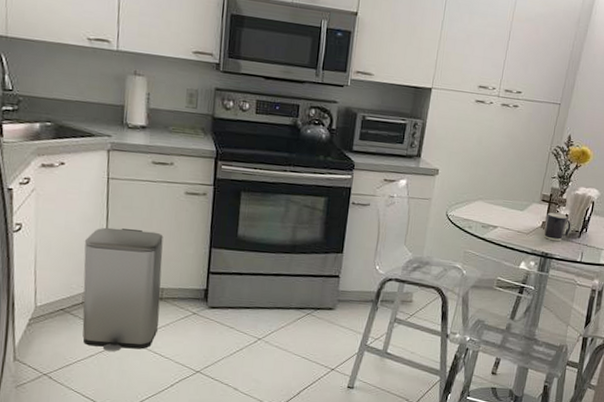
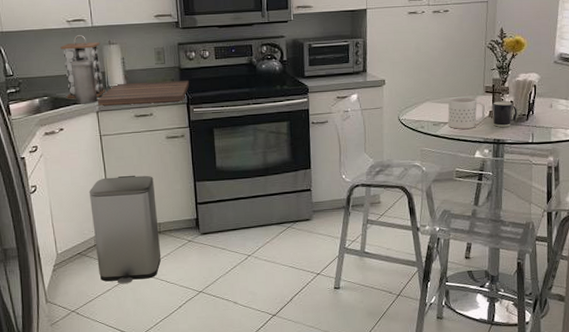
spice rack: none [74,56,124,134] -> present [60,34,105,99]
canister: none [83,86,113,140] -> present [70,59,98,105]
cutting board: none [110,121,222,155] -> present [97,80,190,106]
mug: none [497,200,539,237] -> present [447,97,485,130]

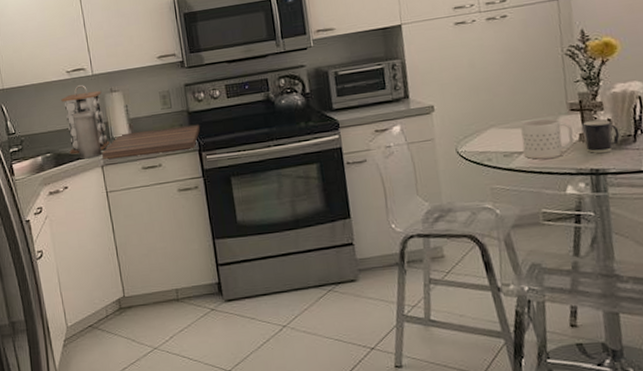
pedal bin: present [89,175,161,284] -> none [97,234,181,362]

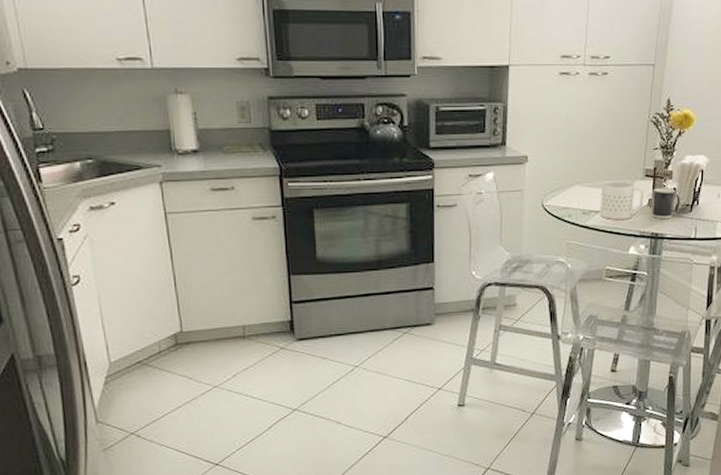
spice rack: present [61,84,110,155] -> none [108,77,171,164]
canister: present [72,110,102,160] -> none [123,111,161,171]
cutting board: present [101,124,201,159] -> none [160,145,284,174]

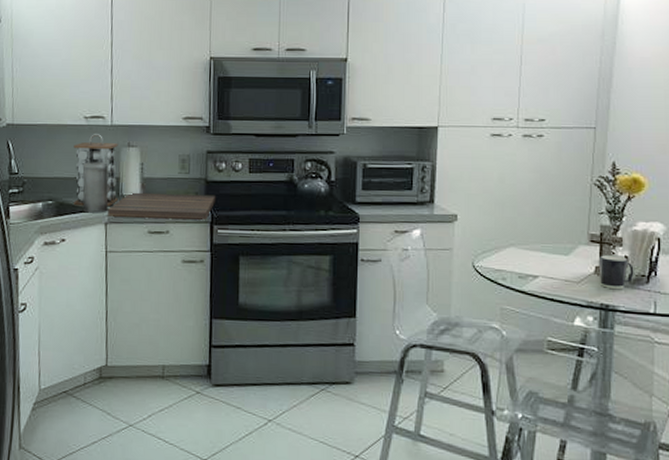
spice rack: none [108,77,171,164] -> present [73,133,118,207]
canister: none [123,111,161,171] -> present [82,161,109,213]
cutting board: none [160,145,284,174] -> present [107,192,216,220]
mug: present [600,181,644,220] -> none [538,244,590,288]

